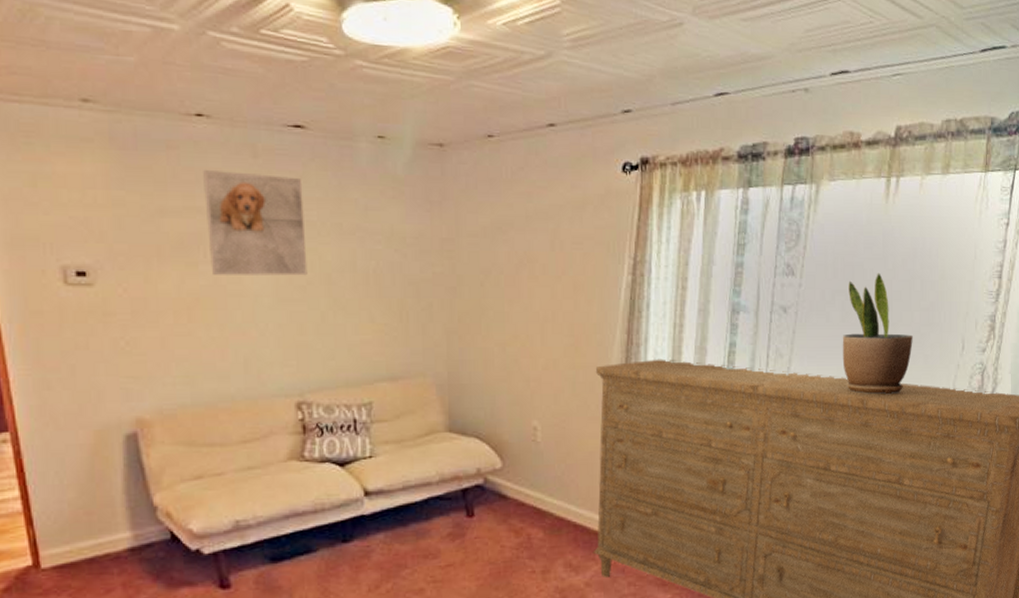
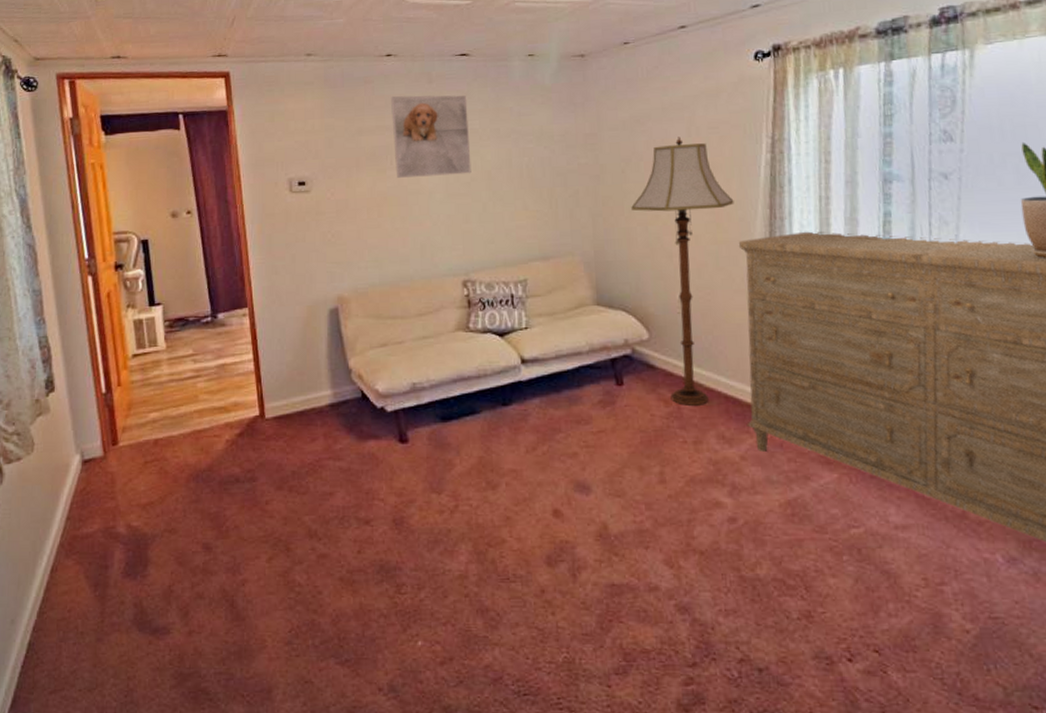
floor lamp: none [489,250,594,536] -> present [631,137,734,406]

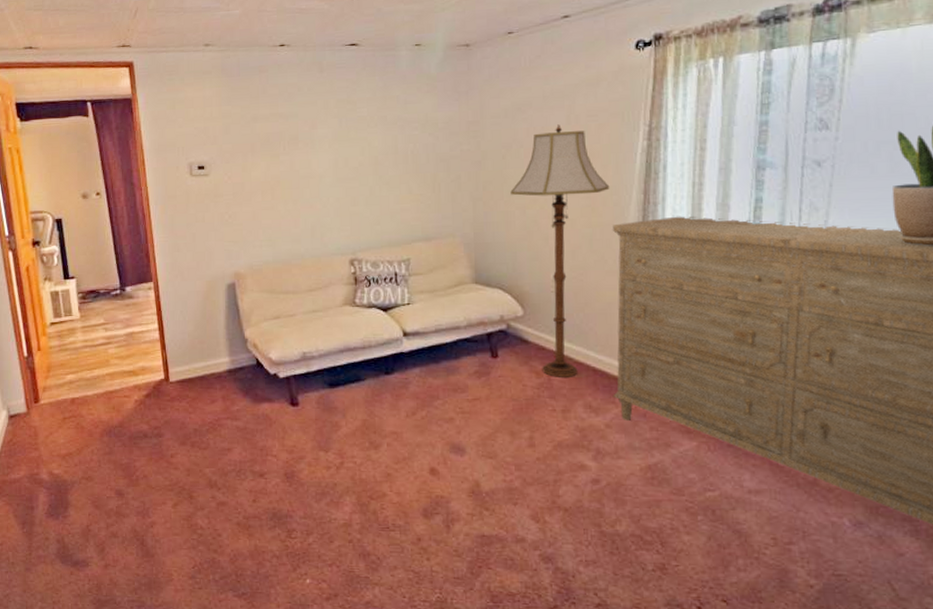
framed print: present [391,95,472,178] -> none [284,83,359,163]

